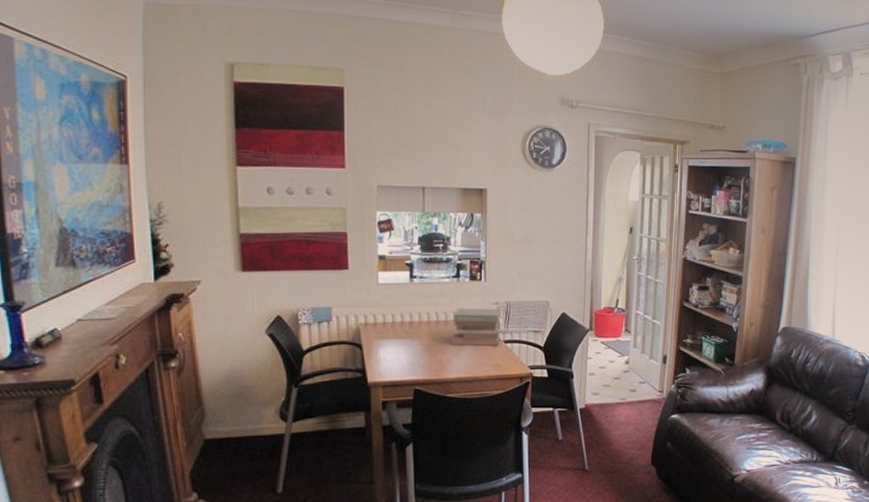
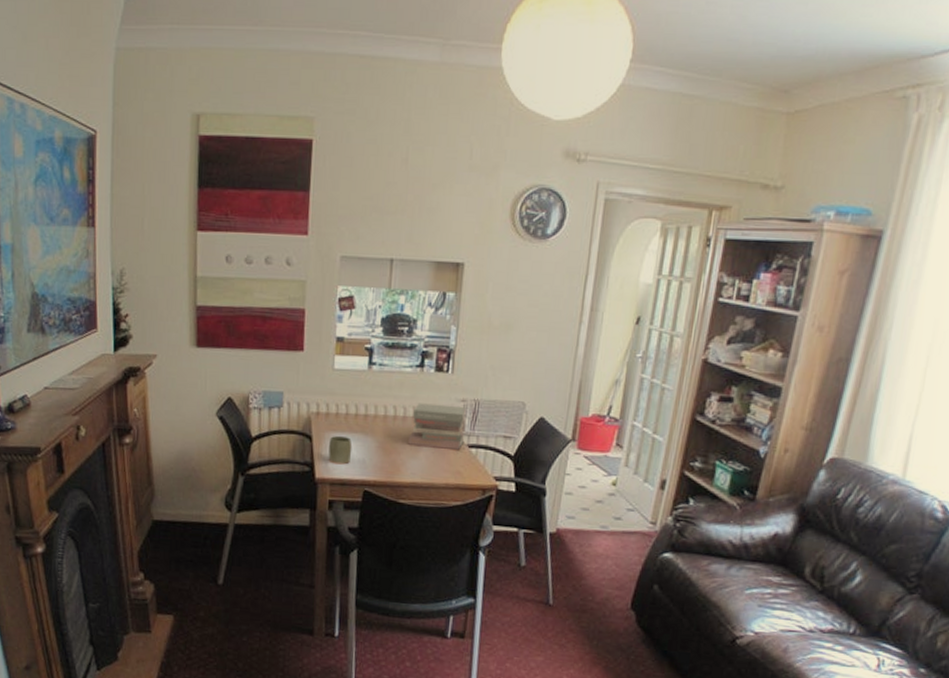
mug: none [379,342,401,368] -> present [328,435,353,465]

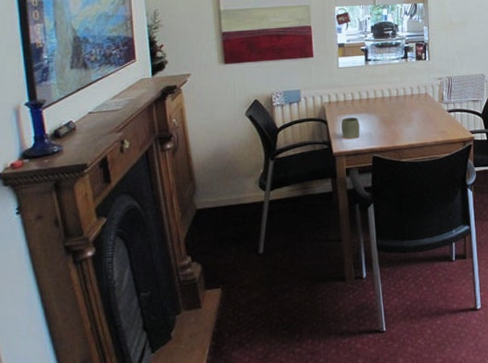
books: present [408,403,466,451] -> none [403,83,445,117]

